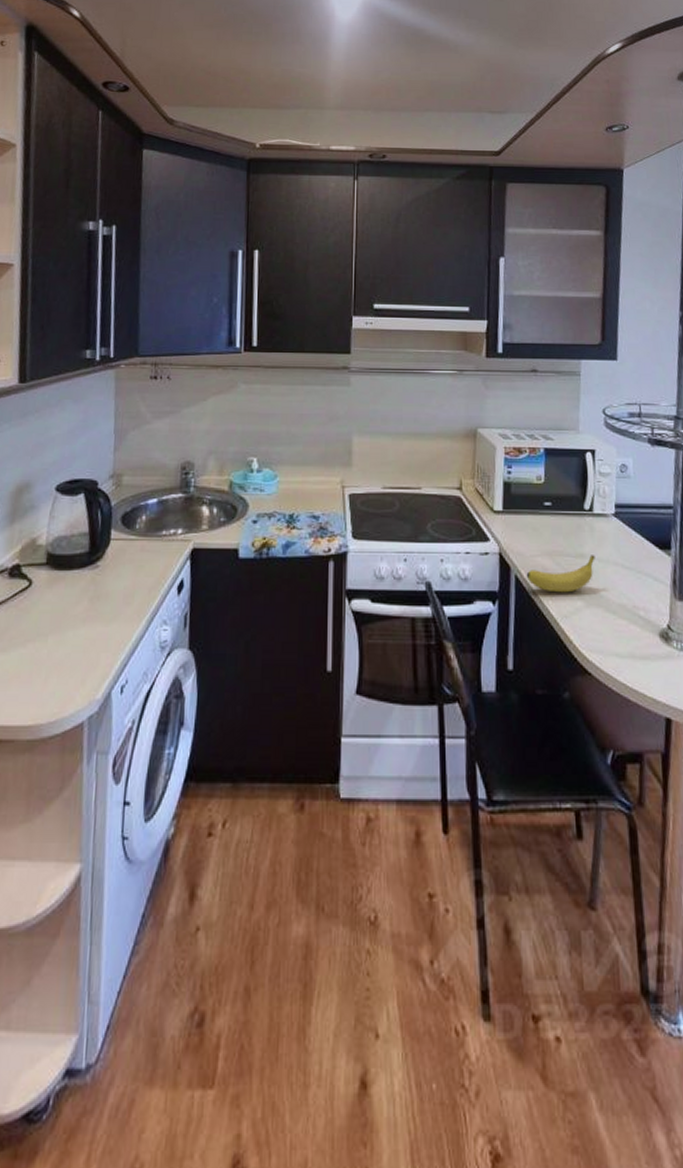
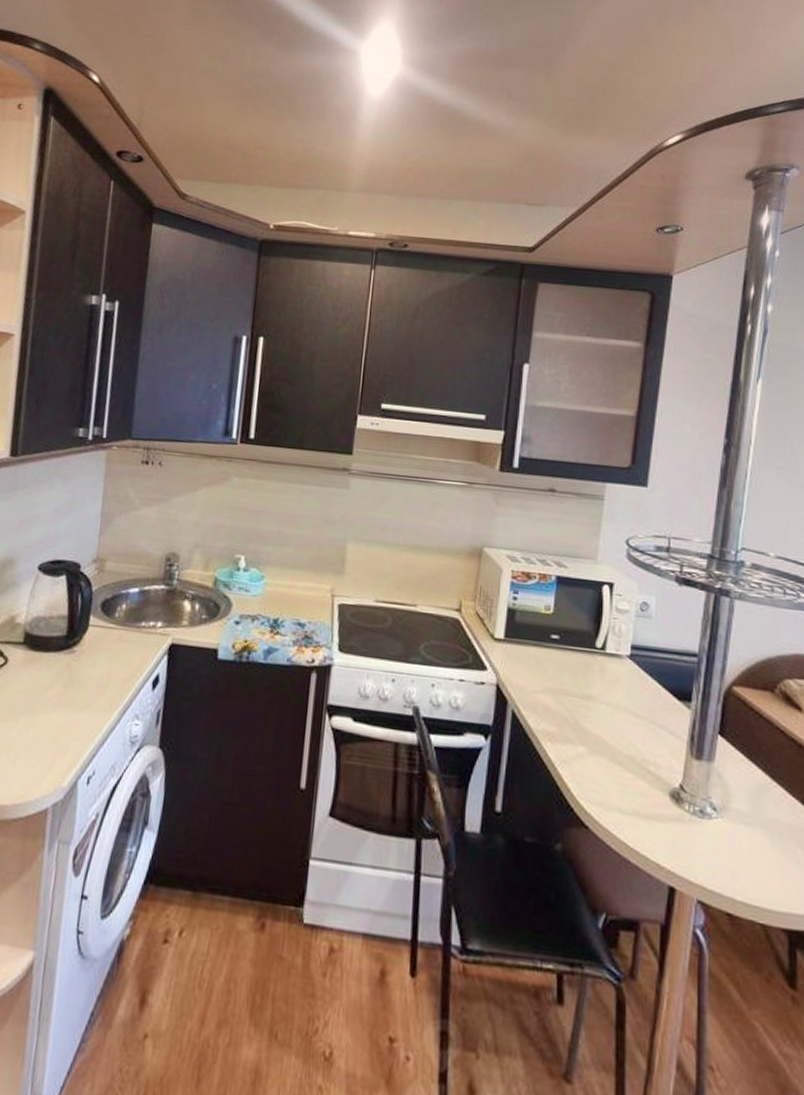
fruit: present [526,555,595,593] -> none [524,697,604,736]

